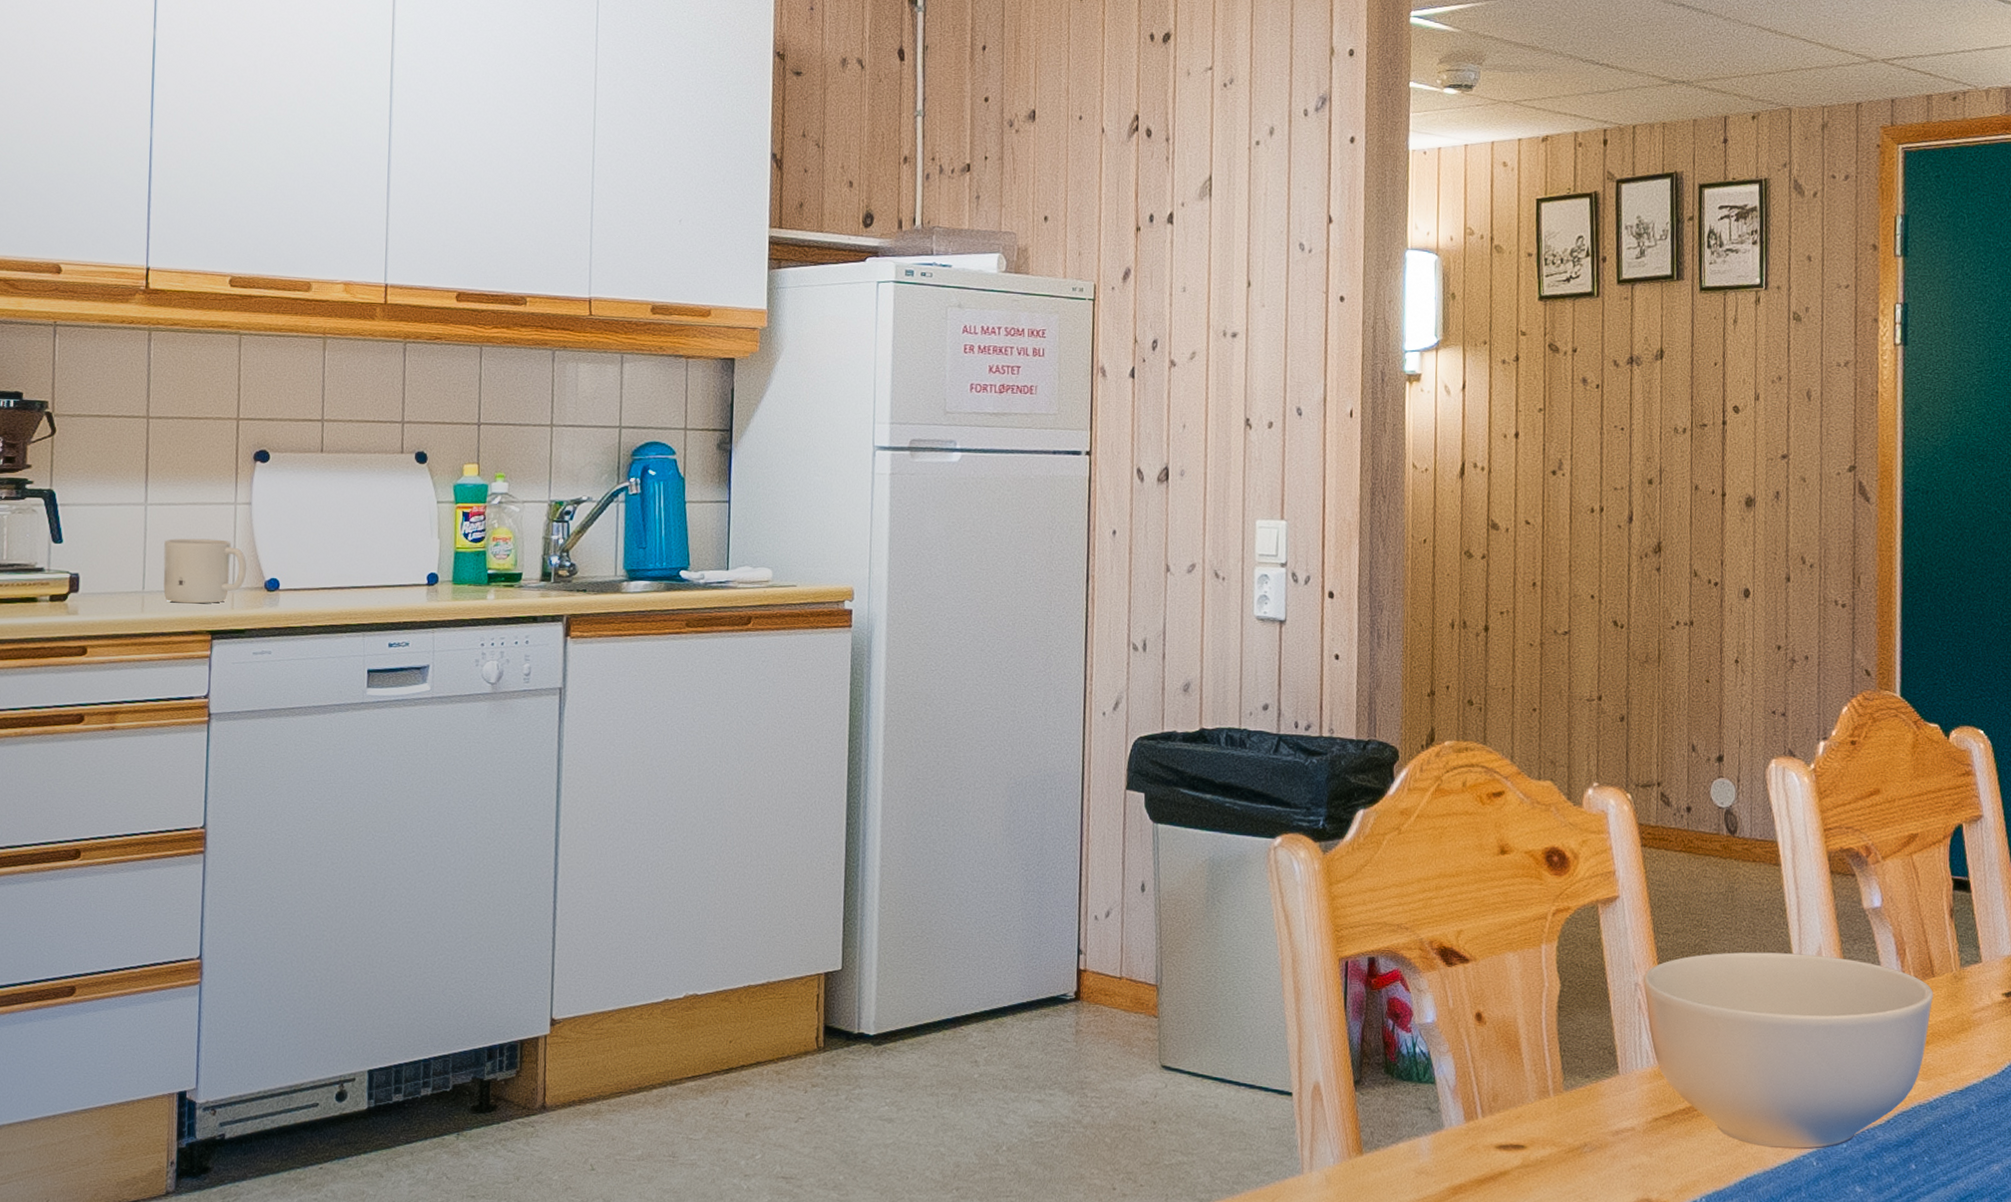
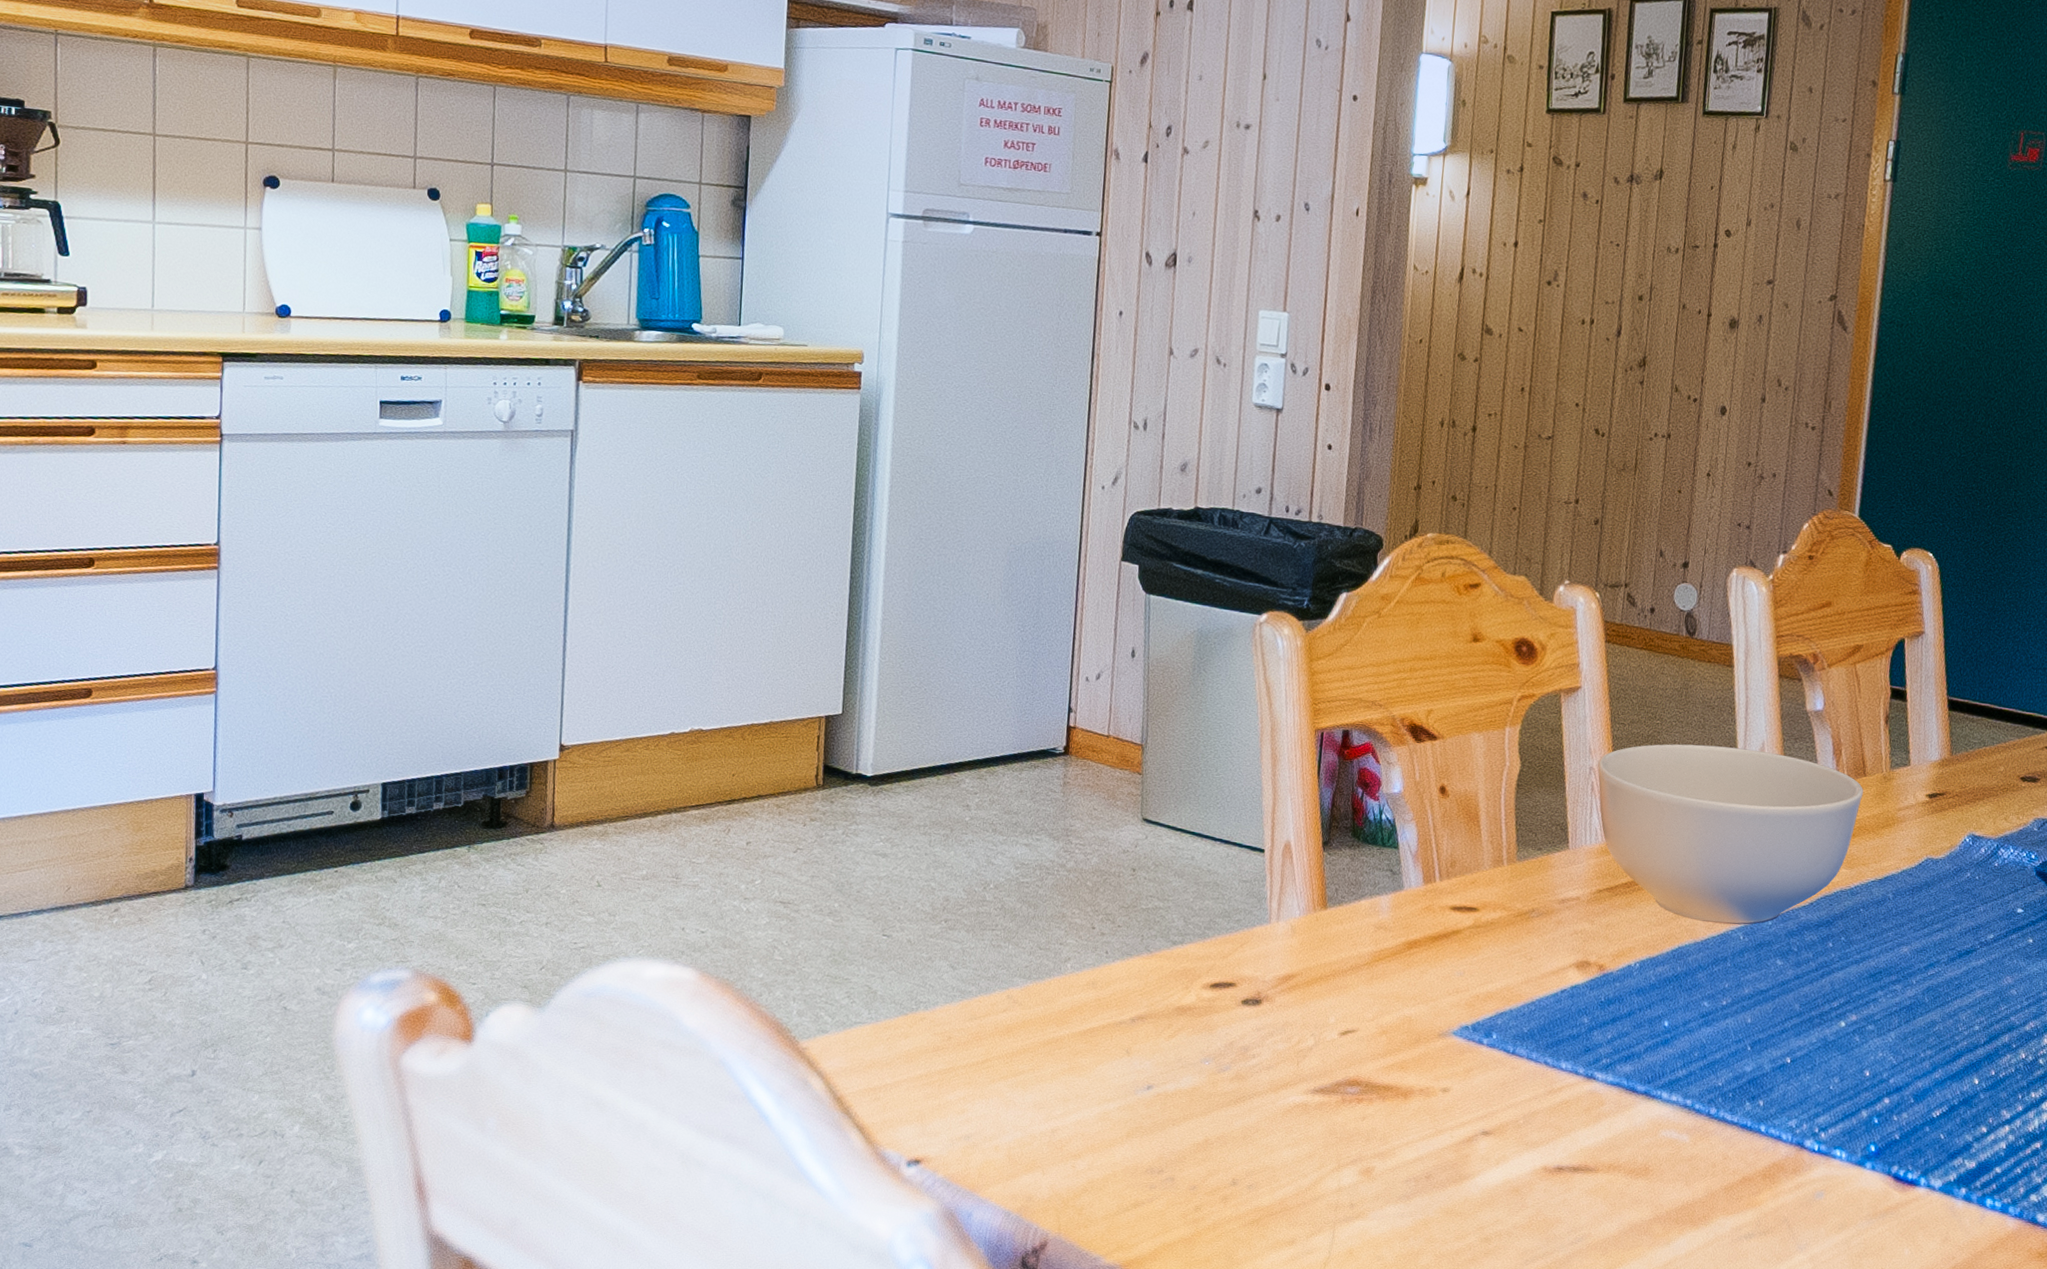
mug: present [163,538,247,604] -> none [172,259,258,326]

